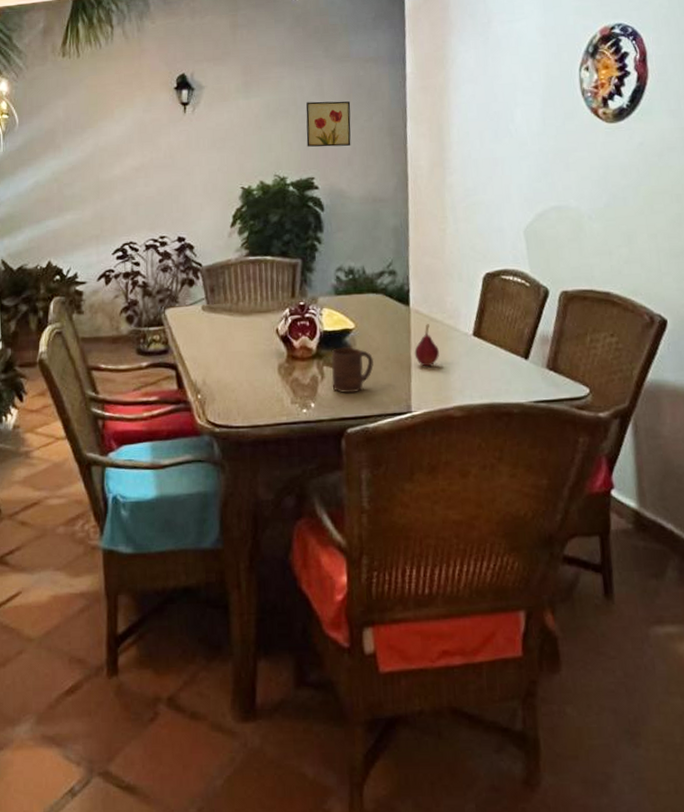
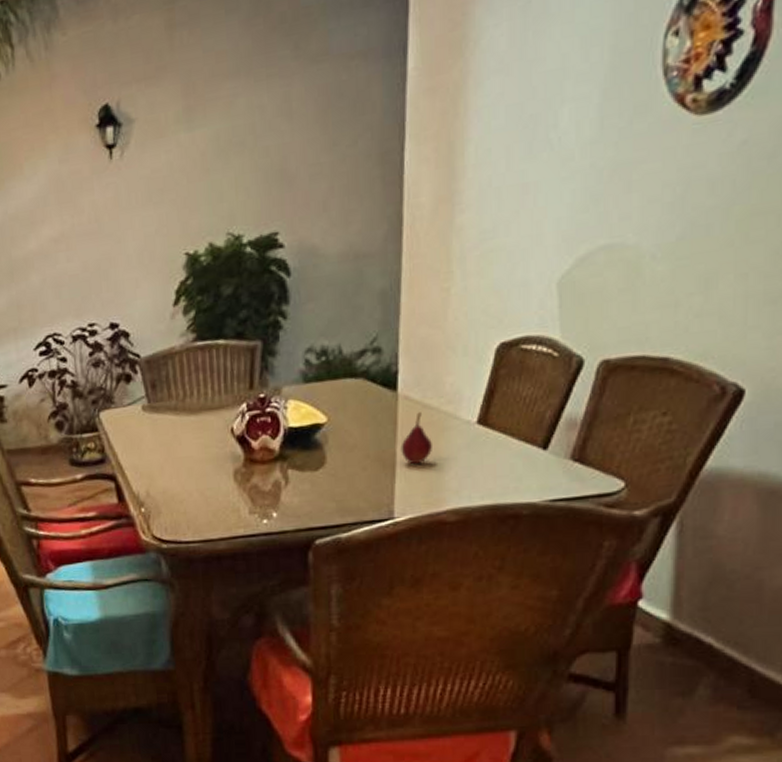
wall art: present [305,101,351,147] -> none [267,120,329,191]
cup: present [331,347,374,393] -> none [297,445,350,499]

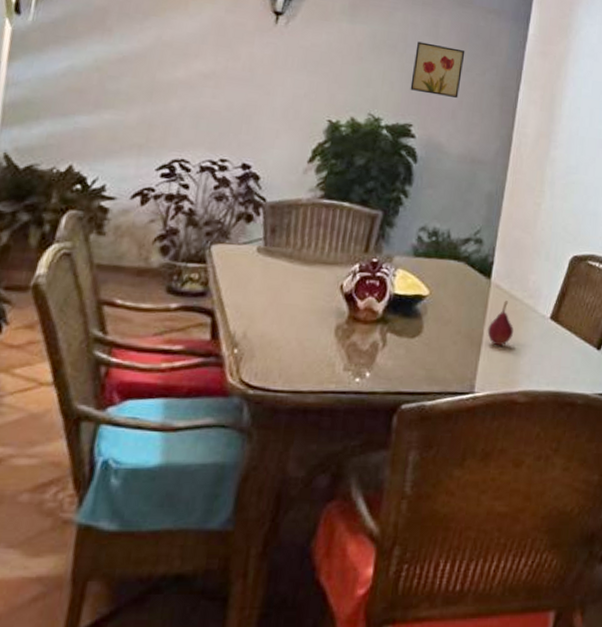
wall art: none [267,120,329,191] -> present [410,41,465,98]

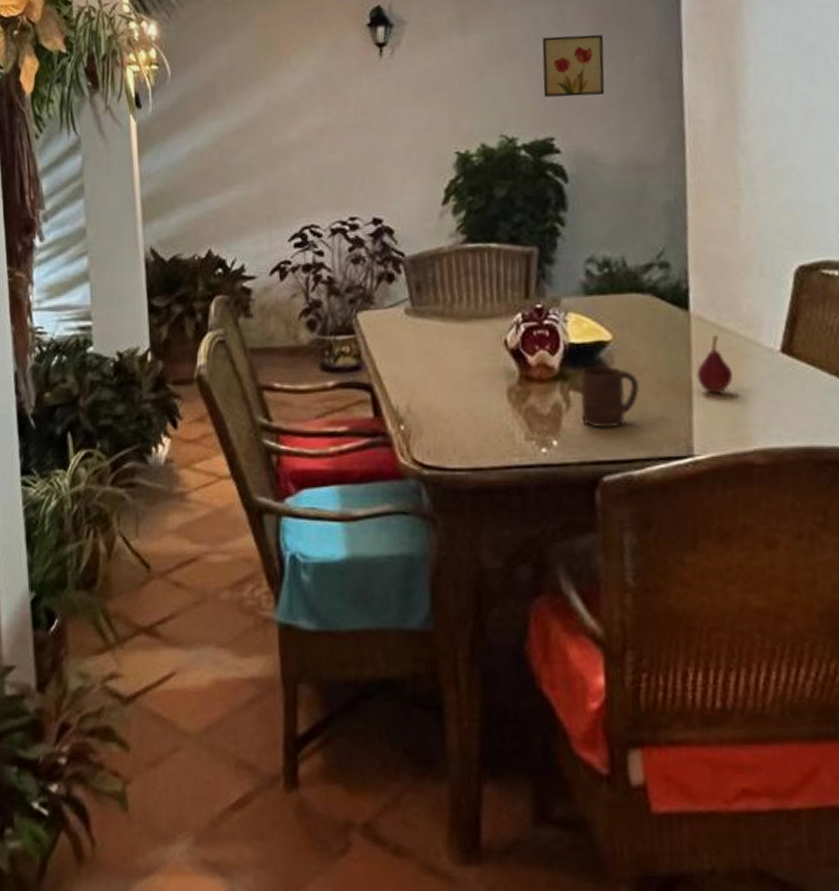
cup: none [393,314,444,365] -> present [580,365,640,427]

